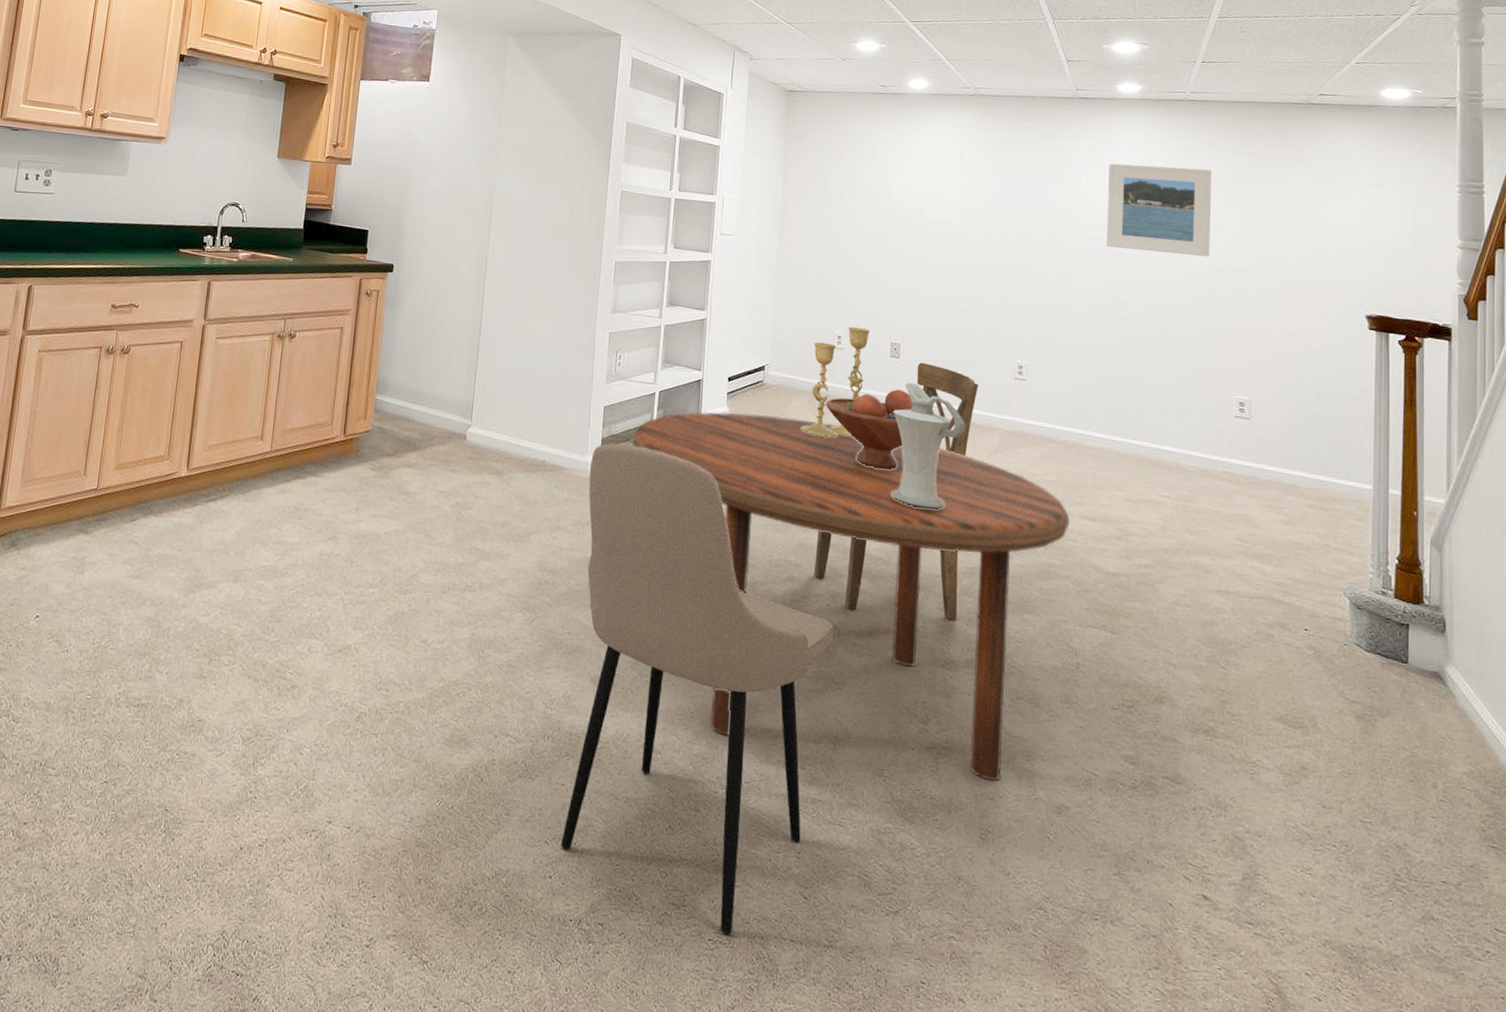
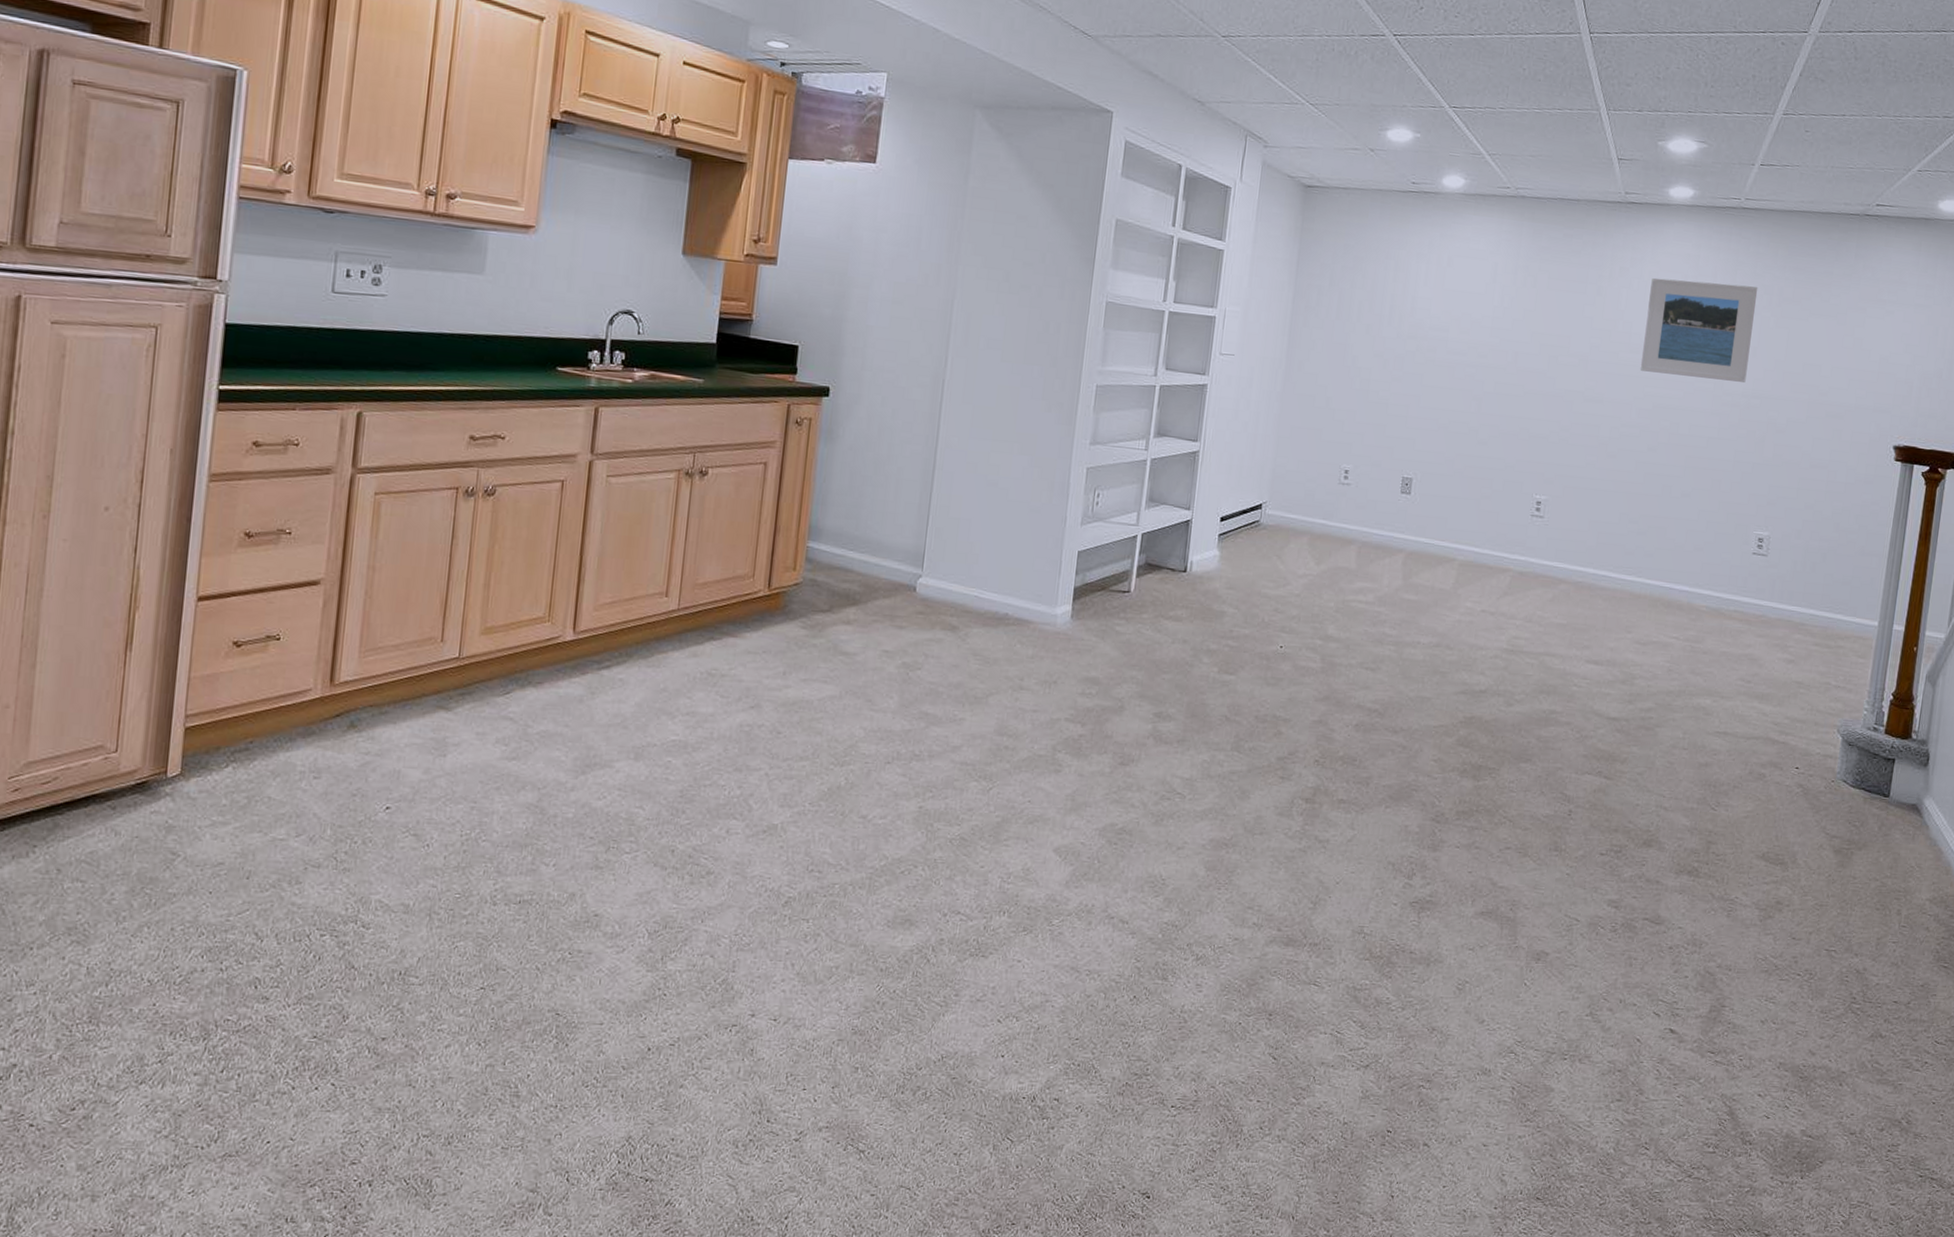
dining chair: present [561,443,834,936] -> none [1015,592,1321,1101]
dining table: present [632,412,1070,782] -> none [1108,556,1576,932]
candlestick: present [800,327,870,437] -> none [1298,460,1380,582]
dining chair: present [814,362,979,621] -> none [1303,498,1493,772]
fruit bowl: present [825,389,913,470] -> none [1326,528,1422,616]
pitcher: present [890,382,965,510] -> none [1390,520,1475,658]

